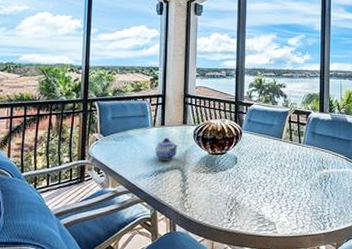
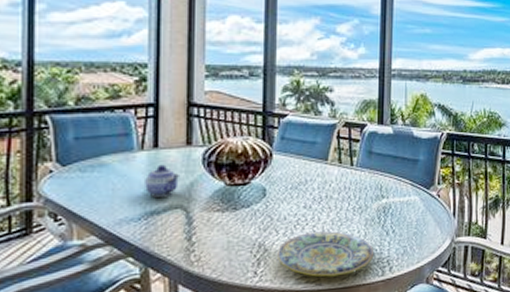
plate: none [244,192,318,227] -> present [276,231,374,277]

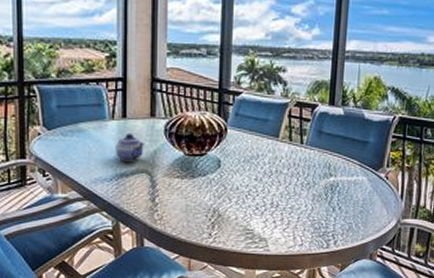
plate: present [276,231,374,277] -> none [229,203,320,244]

